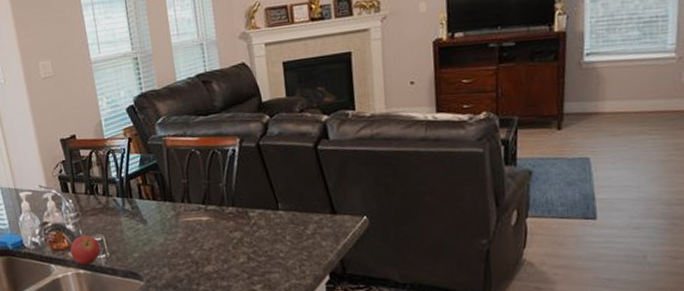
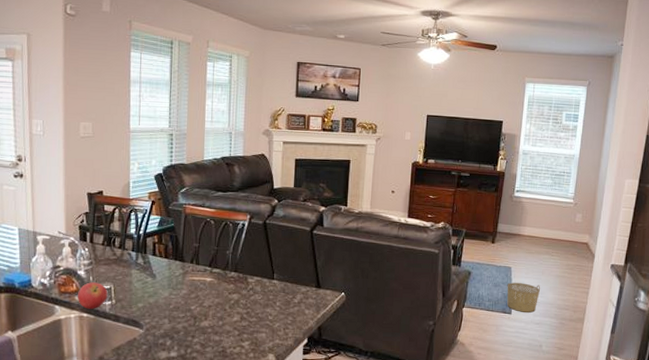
basket: none [586,176,636,216] -> present [507,282,540,313]

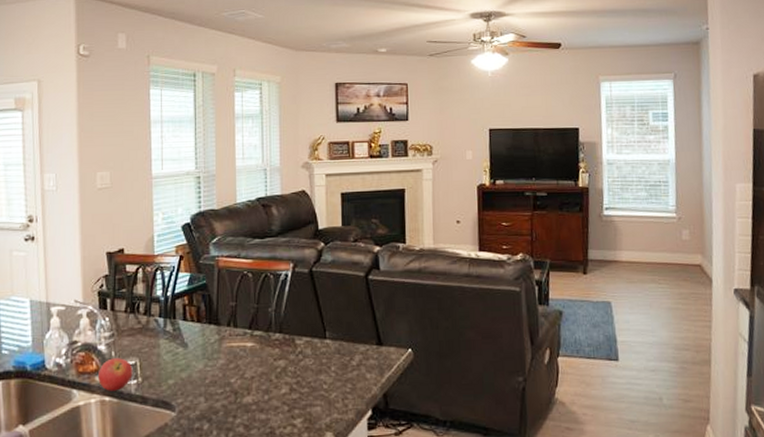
basket: present [507,282,540,313] -> none [608,320,651,358]

